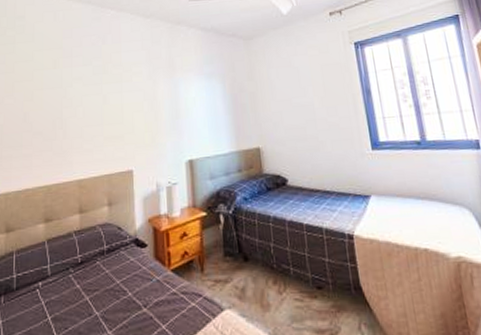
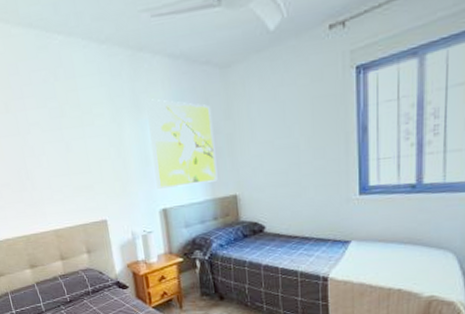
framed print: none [180,61,242,142] -> present [146,98,218,190]

